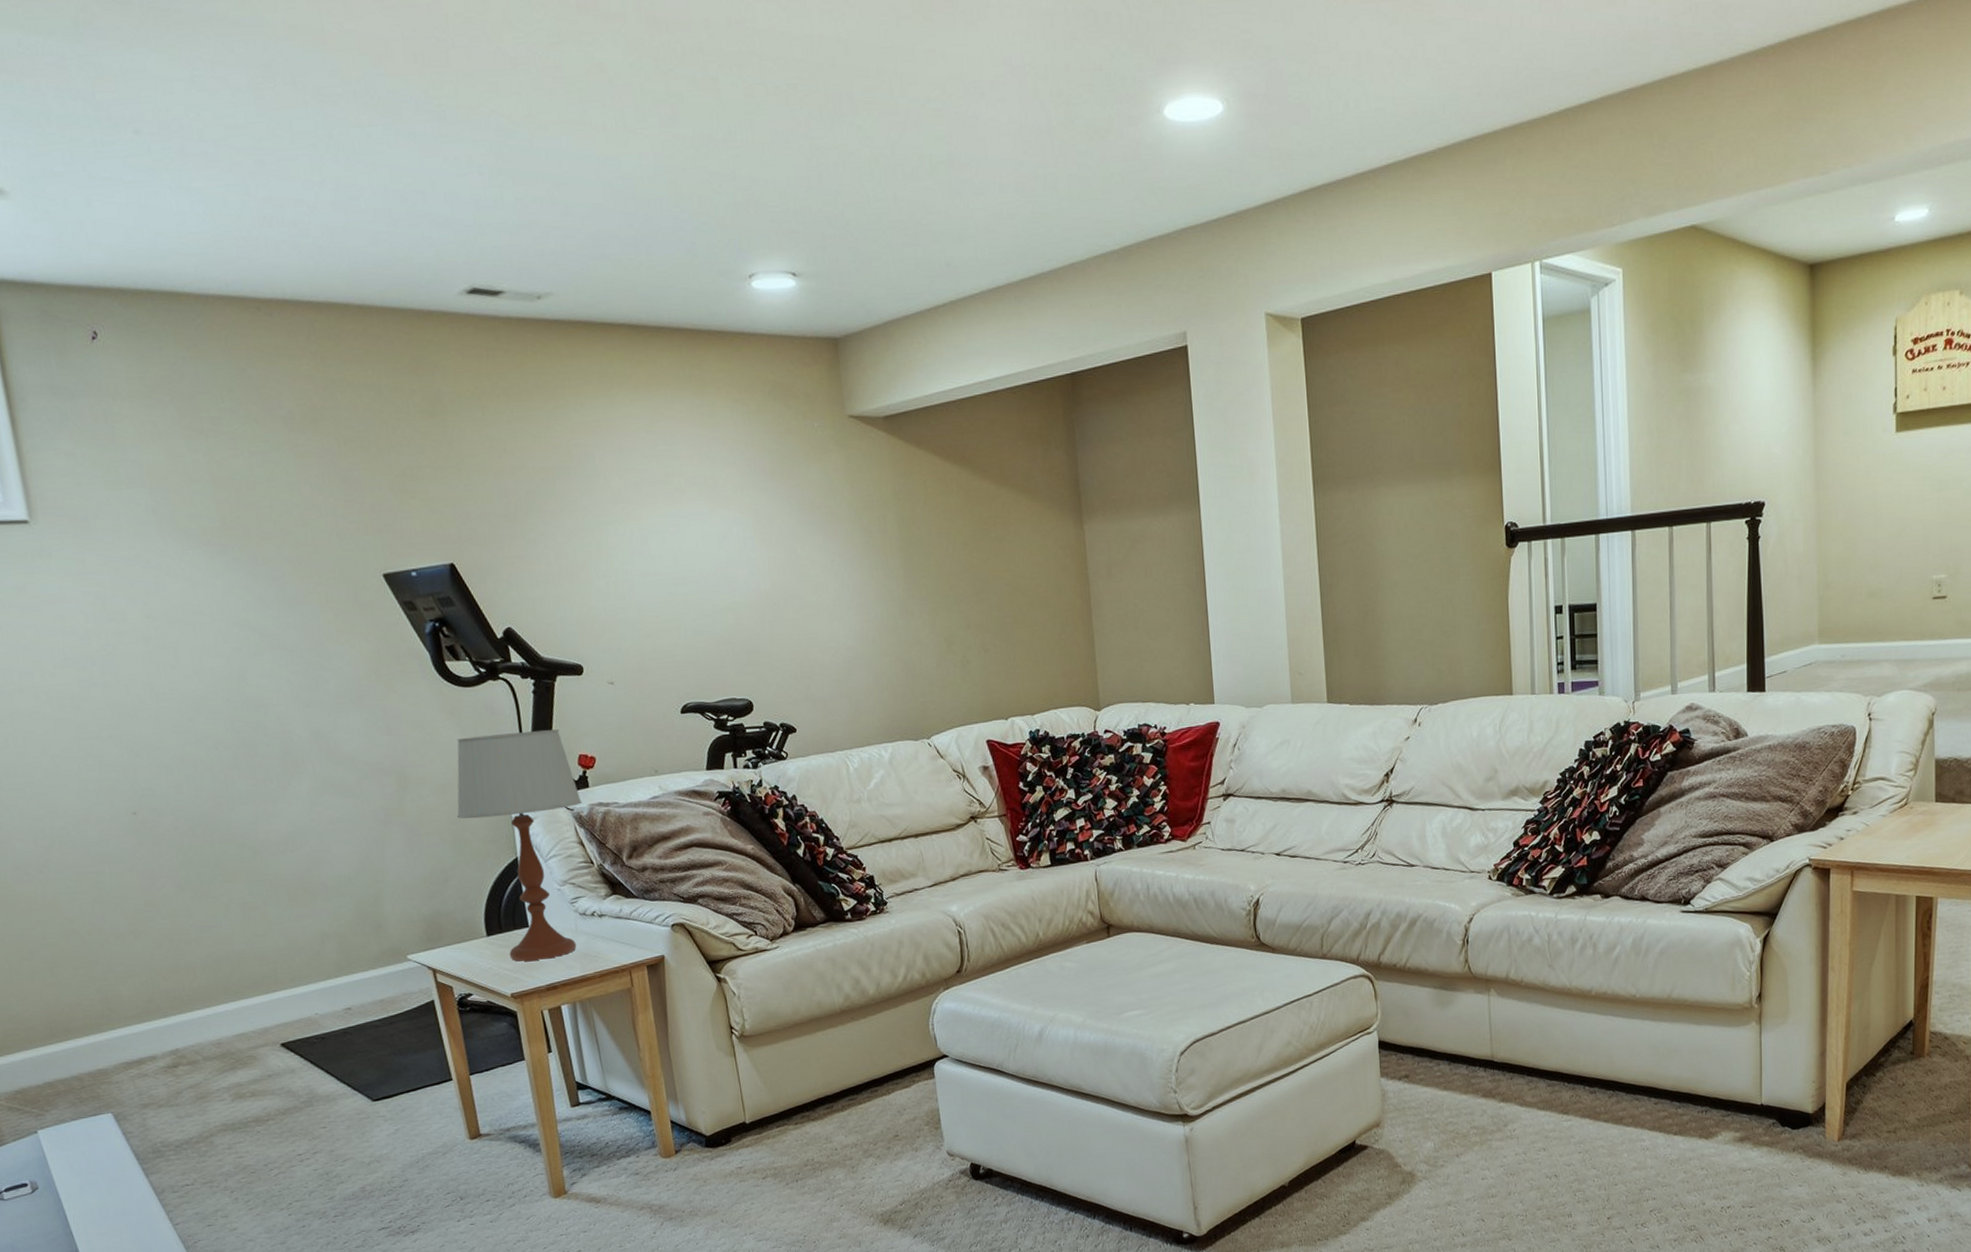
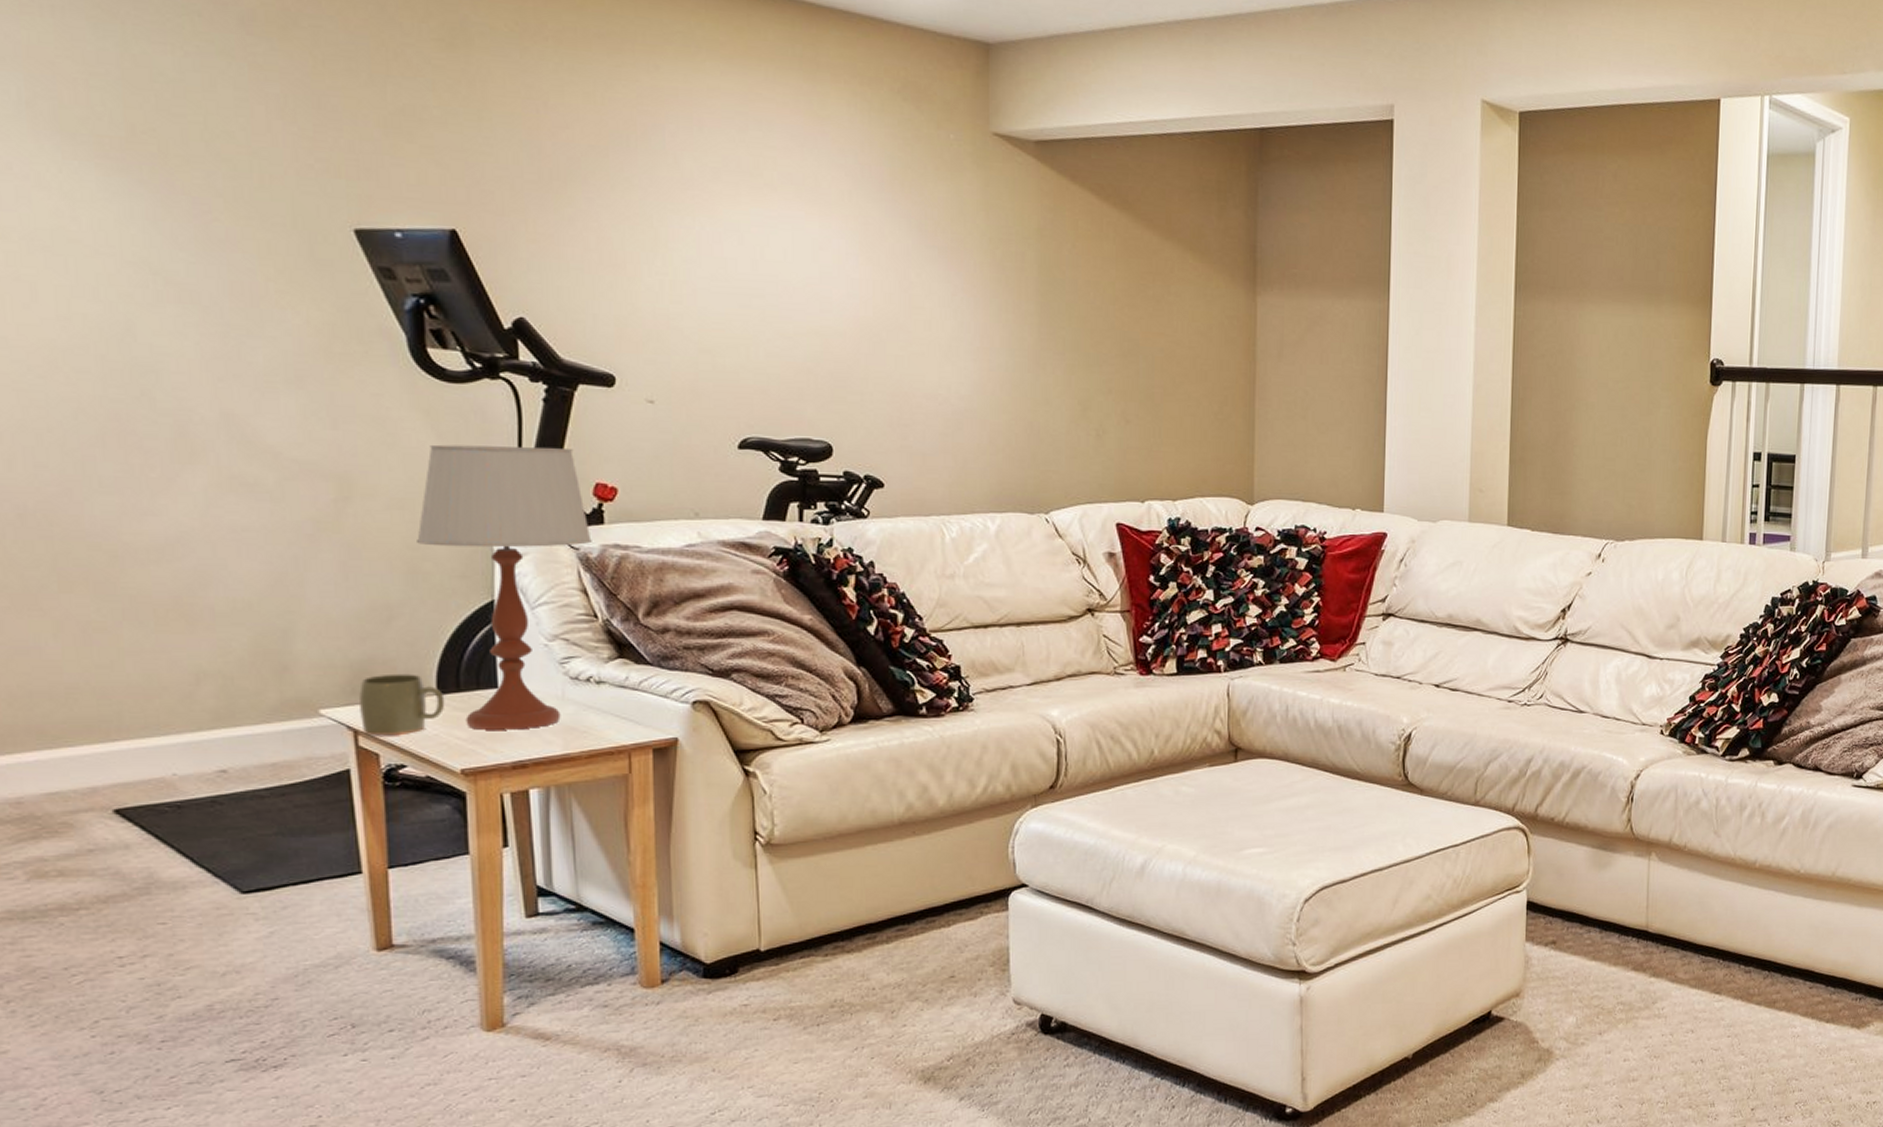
mug: none [432,921,494,973] -> present [358,673,445,736]

